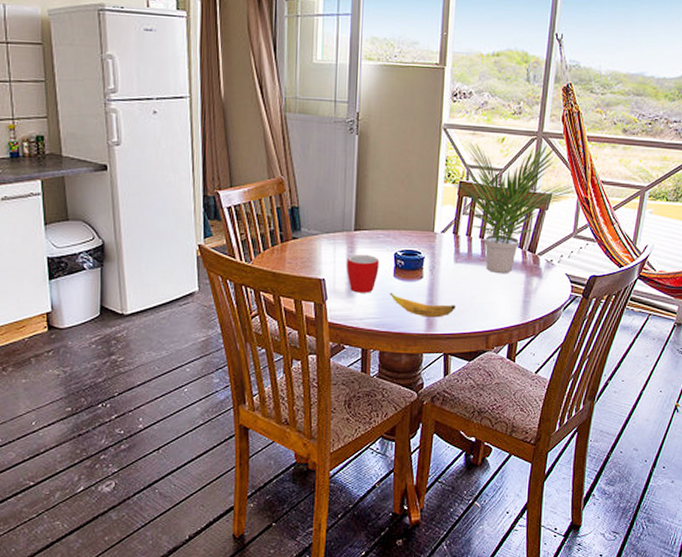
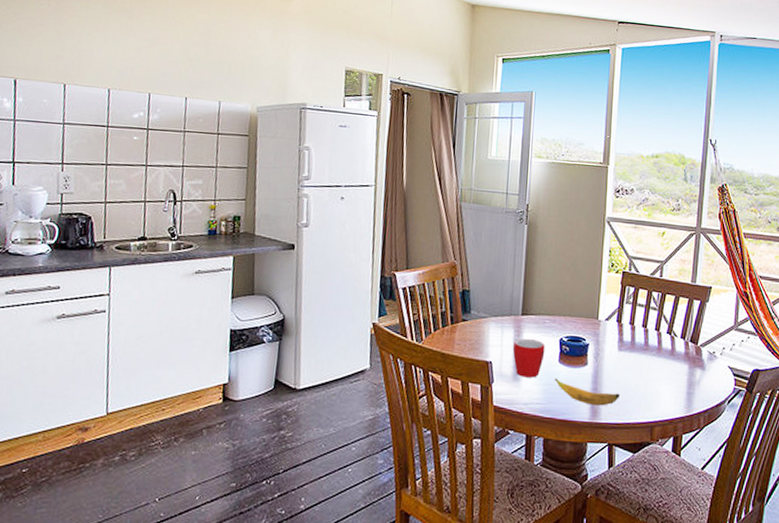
potted plant: present [449,142,575,274] -> none [612,235,734,364]

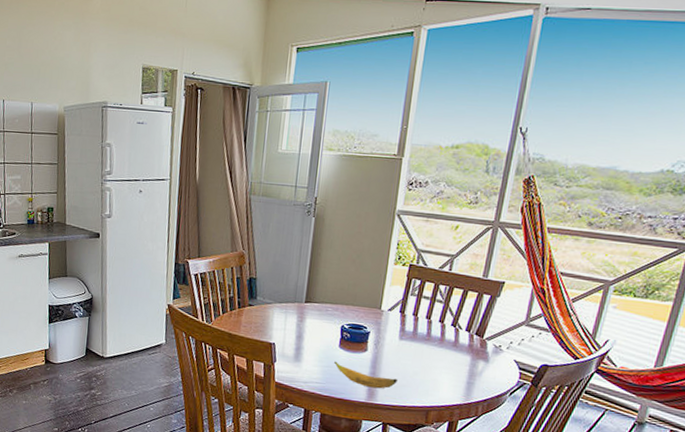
mug: present [513,338,545,378] -> none [295,324,327,360]

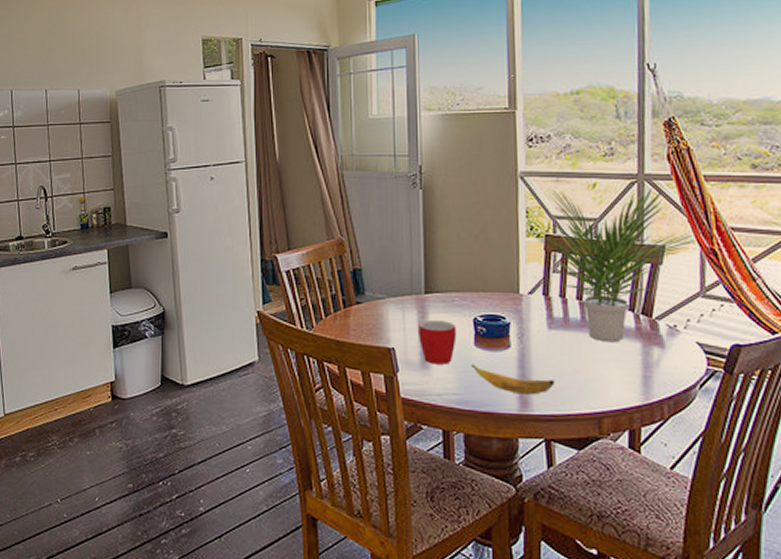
mug: none [295,324,327,360] -> present [419,319,457,365]
potted plant: none [399,228,530,355] -> present [532,188,696,343]

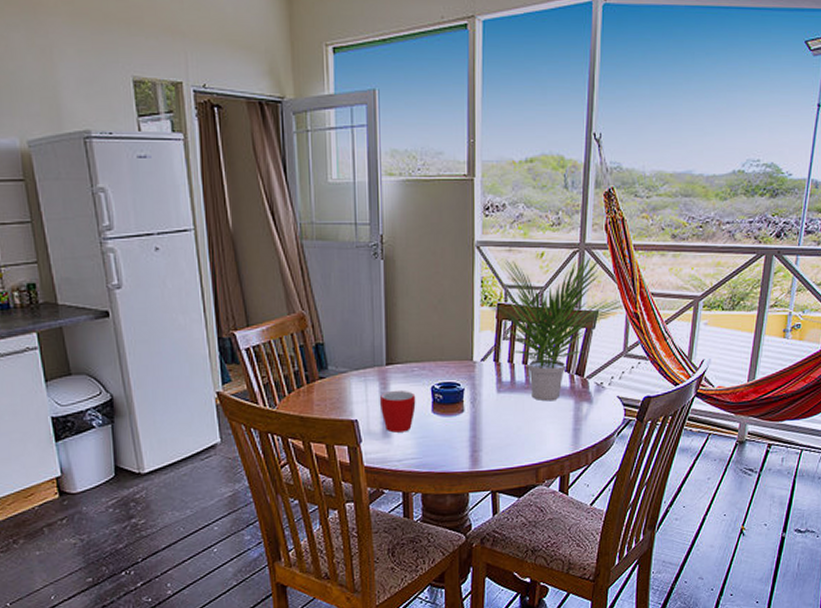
banana: present [472,364,554,395] -> none [429,429,501,454]

